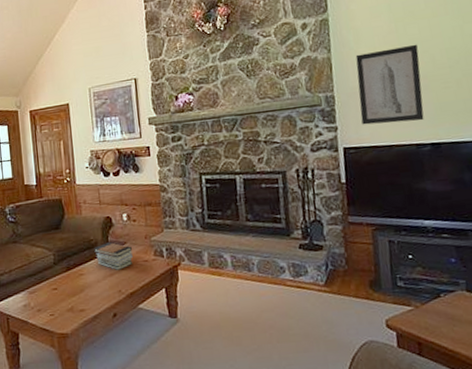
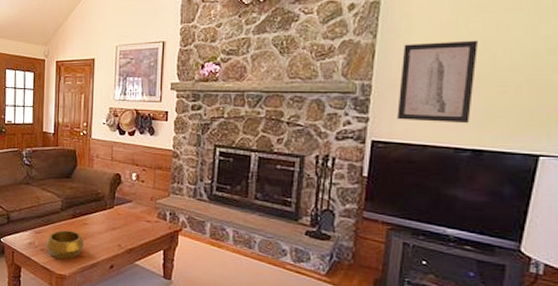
decorative bowl: none [42,284,84,317] -> present [46,230,85,260]
book stack: present [94,242,133,270] -> none [100,198,136,226]

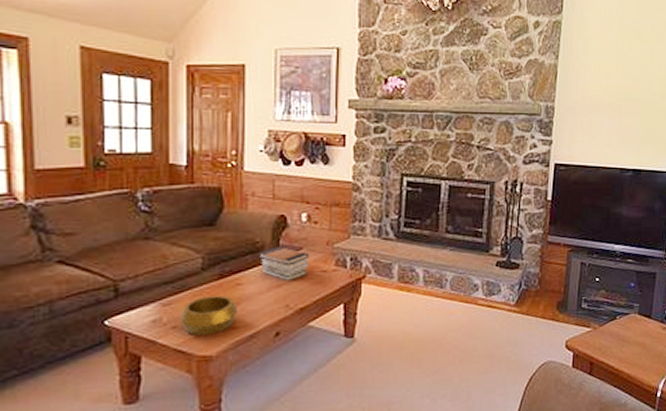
book stack: none [100,198,136,226] -> present [259,247,308,281]
wall art: present [397,40,478,124] -> none [576,66,637,146]

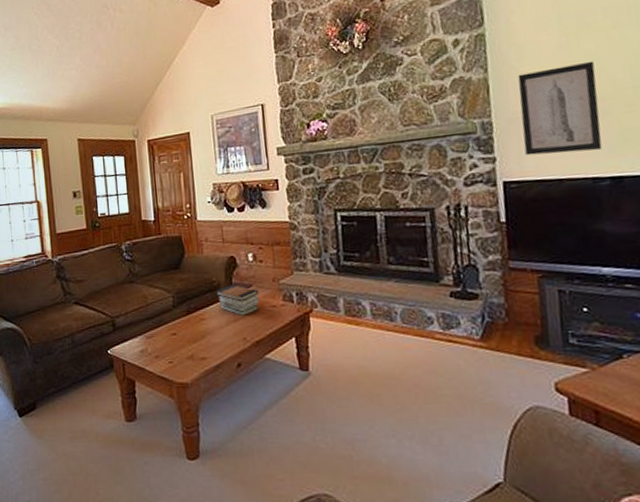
decorative bowl: present [179,295,239,336] -> none [160,329,205,365]
wall art: none [576,66,637,146] -> present [517,60,602,156]

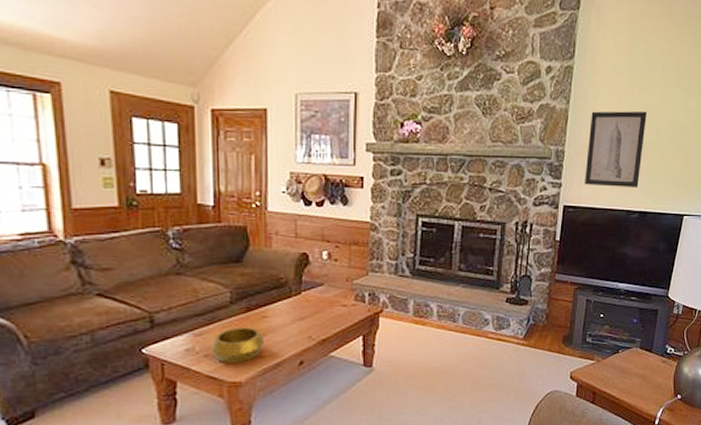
decorative bowl: none [160,329,205,365] -> present [211,327,265,364]
book stack: present [216,285,259,316] -> none [283,283,329,314]

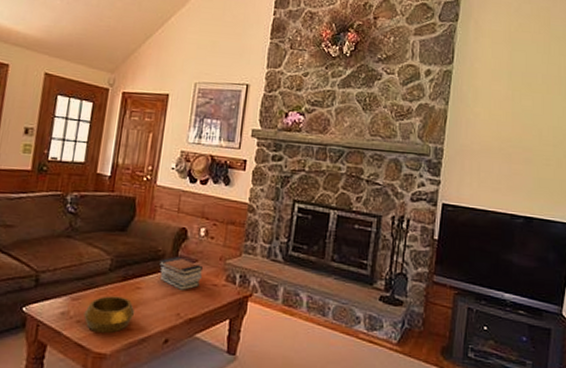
book stack: none [283,283,329,314] -> present [159,257,203,290]
wall art: present [585,111,647,188] -> none [464,113,528,192]

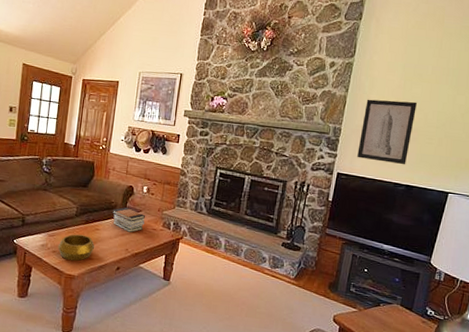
wall art: none [464,113,528,192] -> present [357,99,417,165]

